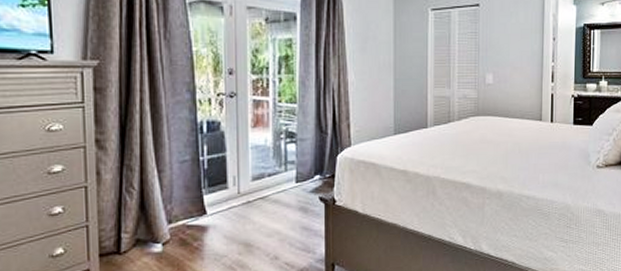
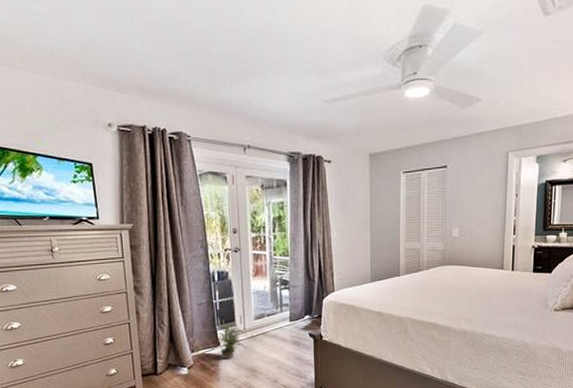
potted plant: none [199,181,241,232] -> present [213,319,247,359]

